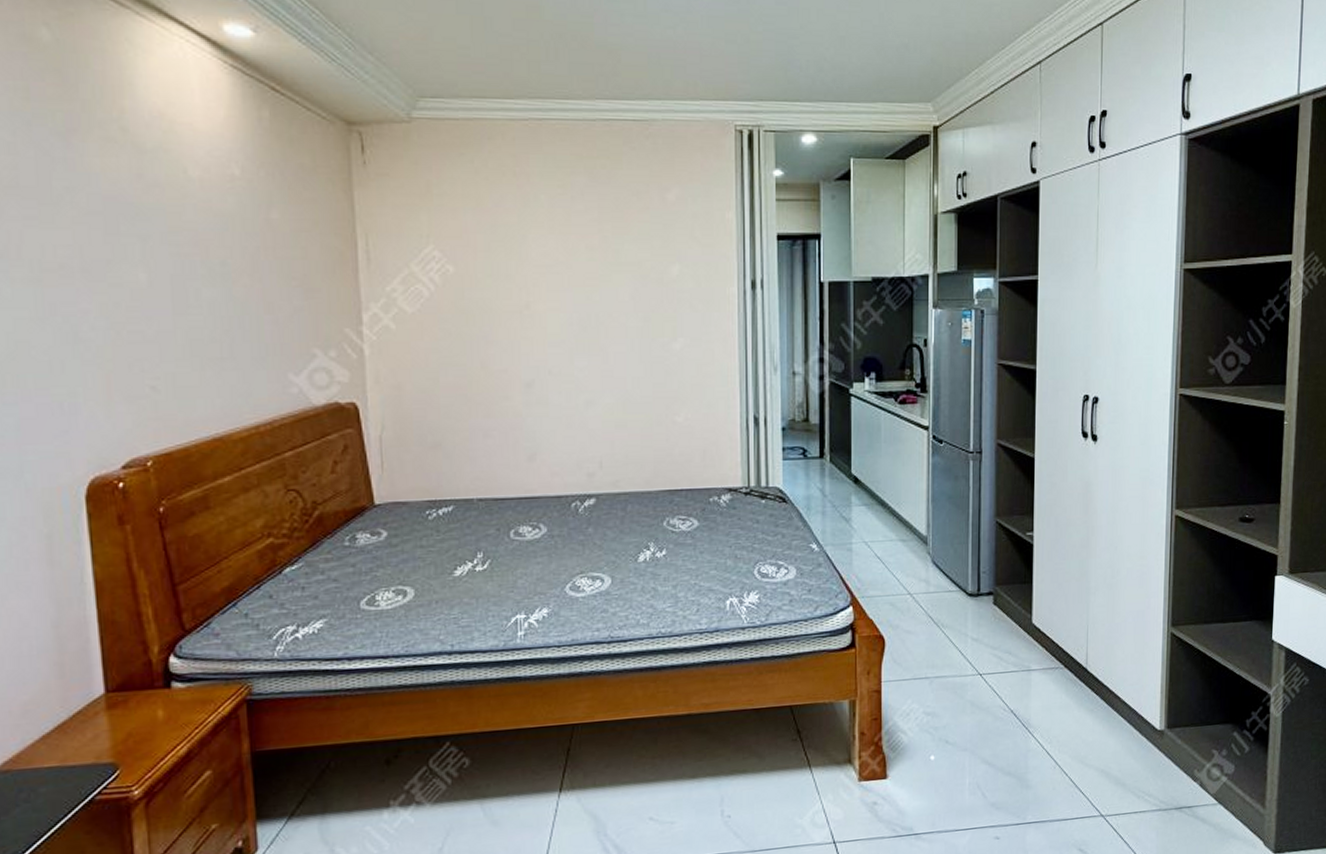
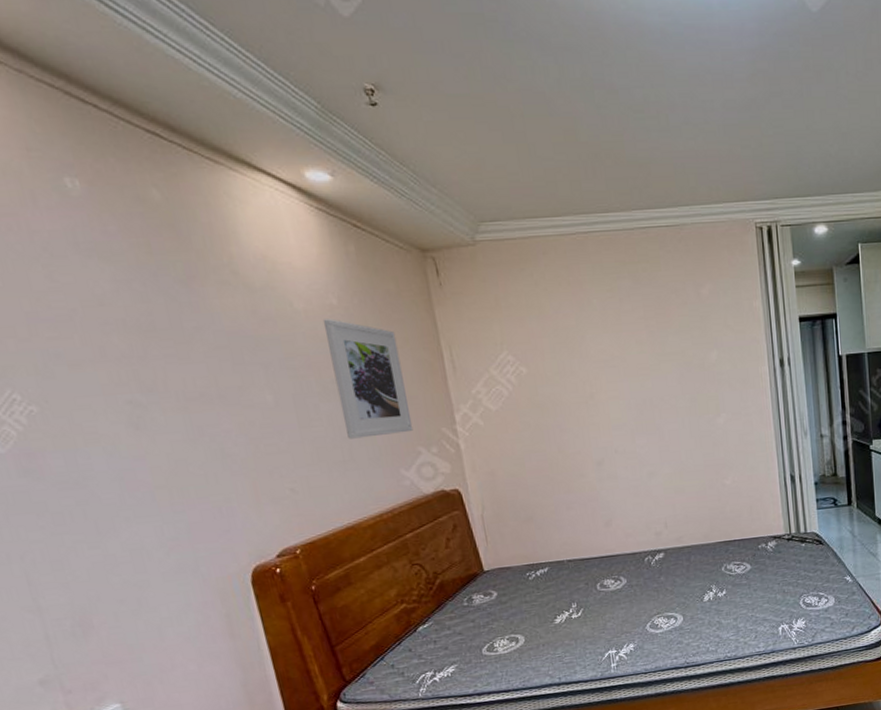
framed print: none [220,191,311,333] -> present [323,319,414,439]

